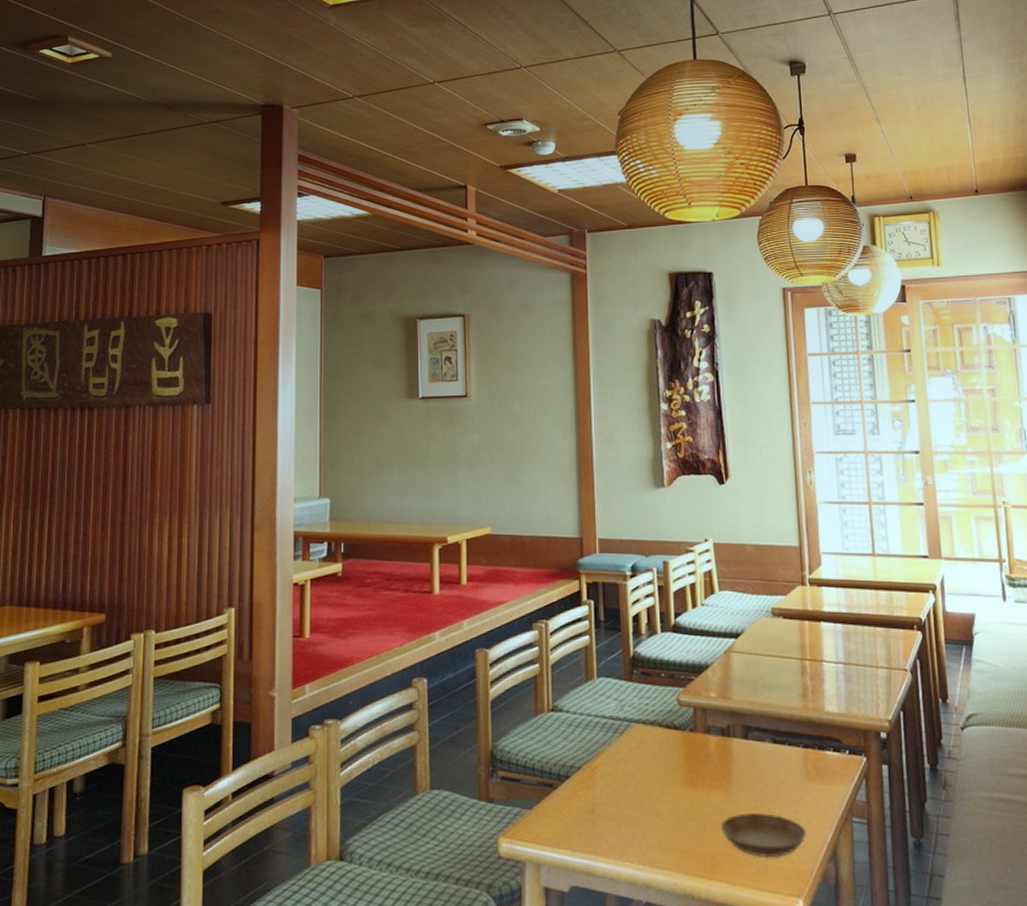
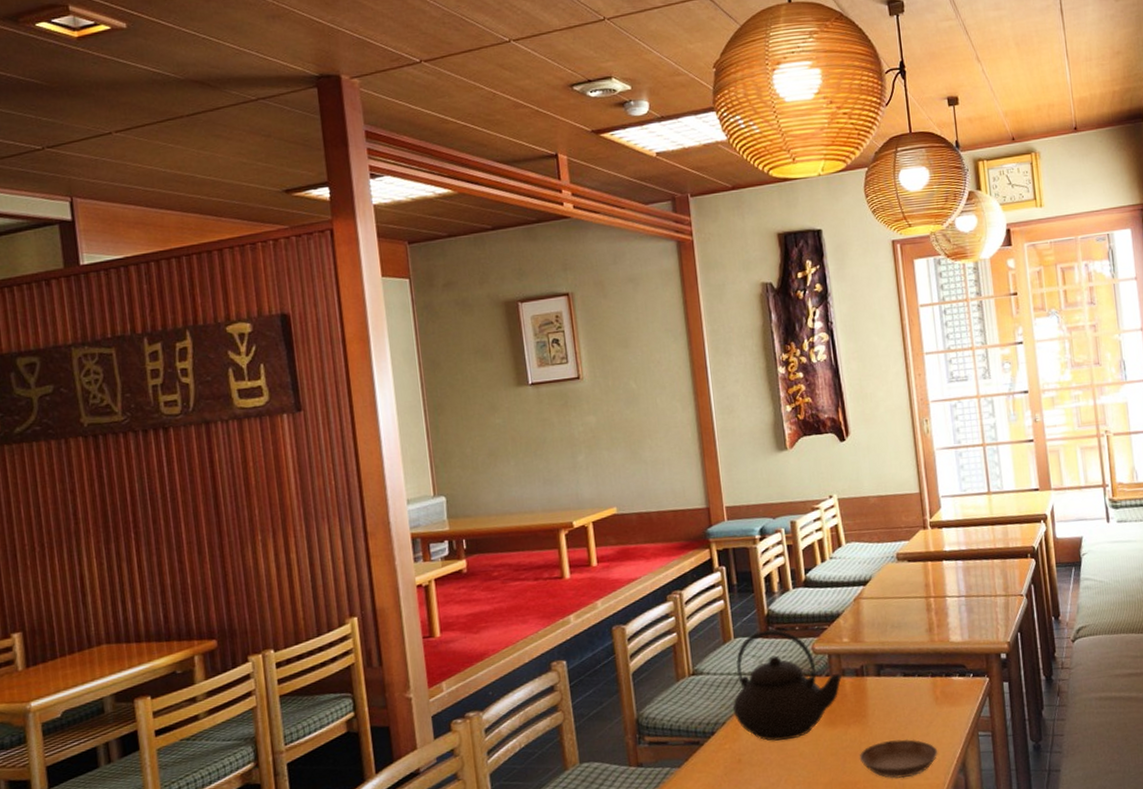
teapot: none [590,672,707,796] -> present [732,629,843,741]

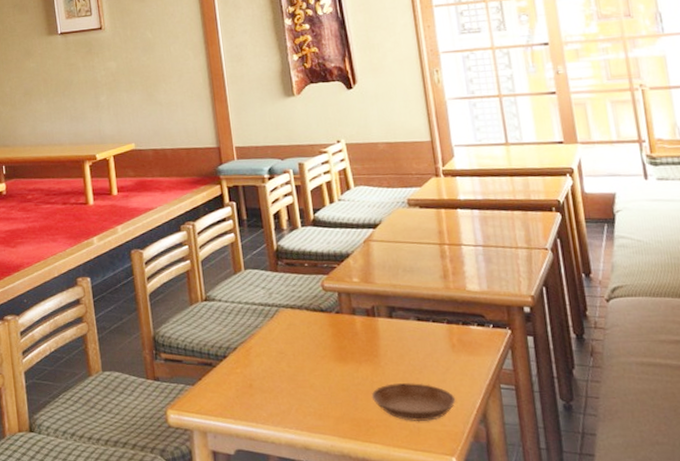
teapot: present [732,629,843,741] -> none [243,263,353,371]

